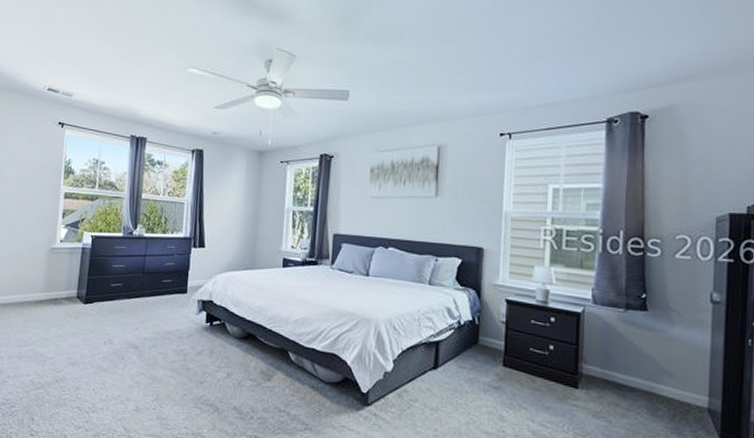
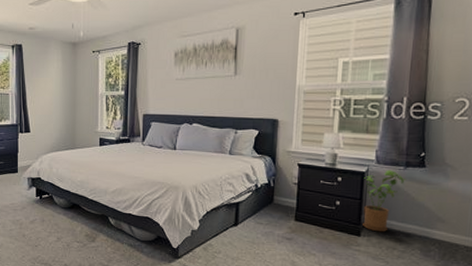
house plant: none [580,311,628,385] -> present [363,170,407,232]

